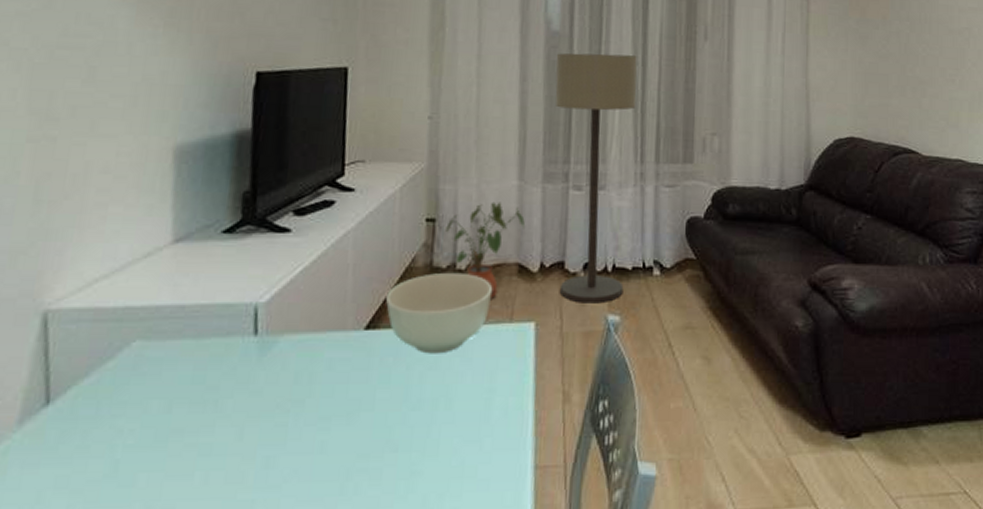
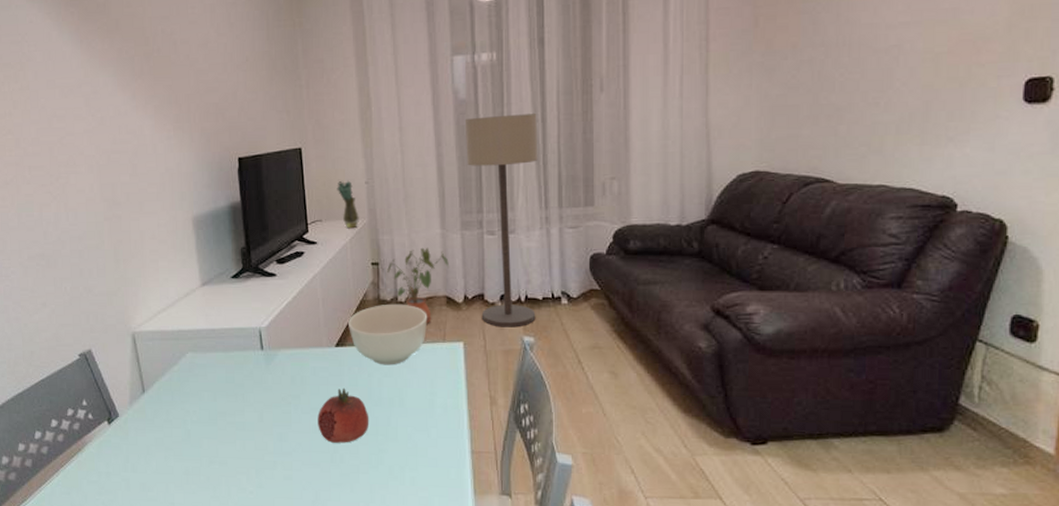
fruit: none [326,386,402,466] -> present [317,388,370,443]
vase: none [389,112,416,173] -> present [337,180,359,228]

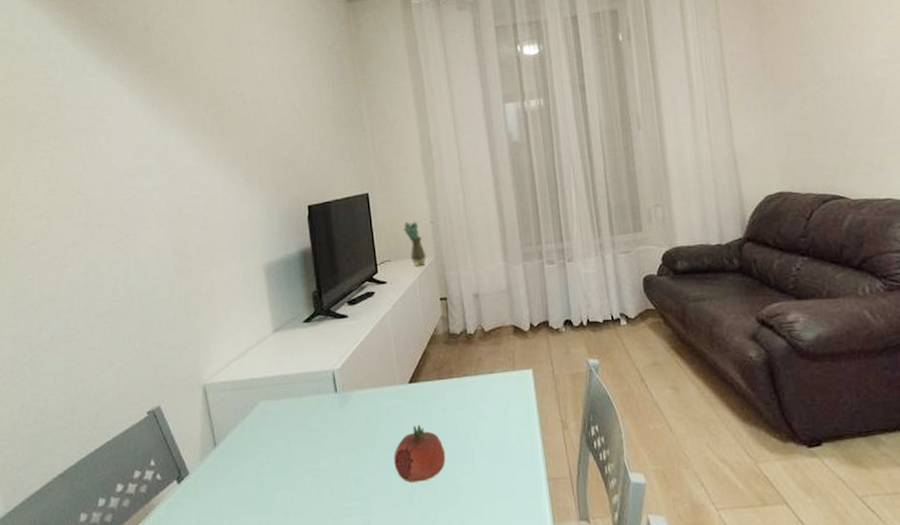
bowl: present [347,304,428,365] -> none [419,336,497,398]
house plant: present [387,247,449,324] -> none [455,280,514,354]
floor lamp: present [464,114,538,328] -> none [519,151,599,352]

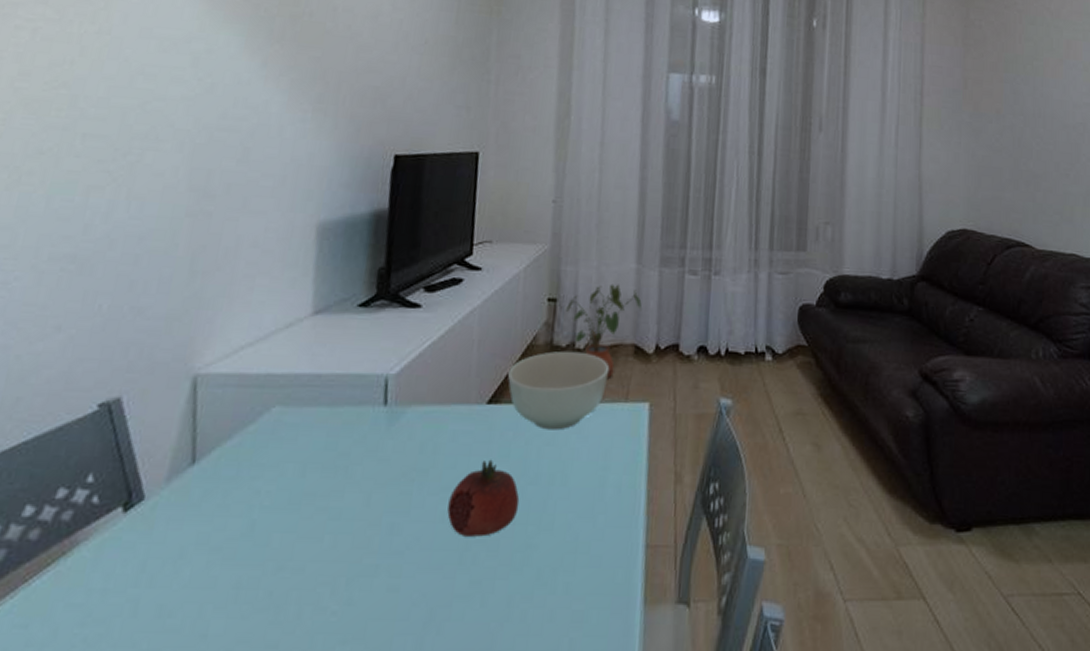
vase: present [403,221,426,266] -> none [516,195,540,254]
bowl: none [419,336,497,398] -> present [507,351,610,430]
house plant: none [455,280,514,354] -> present [566,284,642,378]

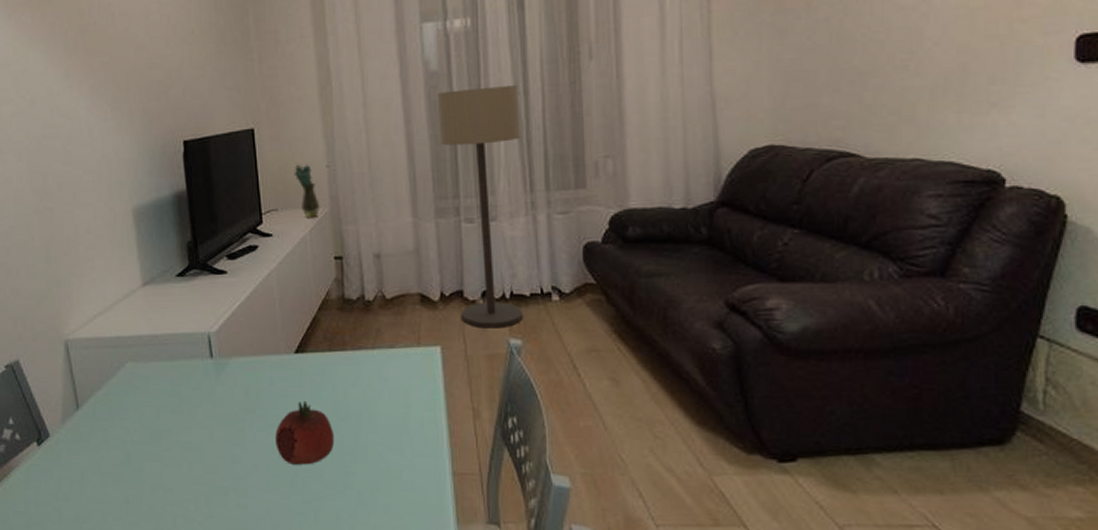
bowl: present [507,351,610,430] -> none [308,303,399,374]
vase: none [516,195,540,254] -> present [294,164,320,217]
house plant: present [566,284,642,378] -> none [352,238,422,326]
floor lamp: none [674,142,753,387] -> present [436,85,523,329]

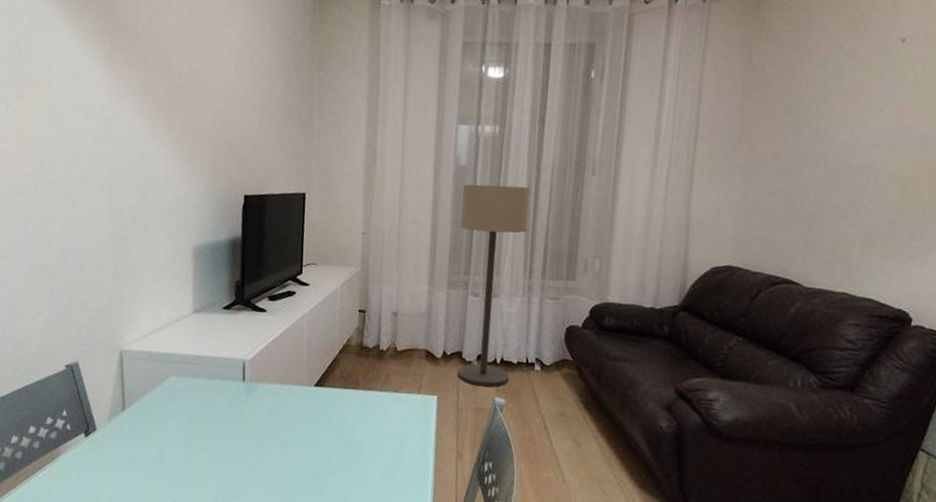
fruit: present [275,400,335,465] -> none [288,427,339,481]
vase: present [294,164,320,217] -> none [334,228,353,275]

